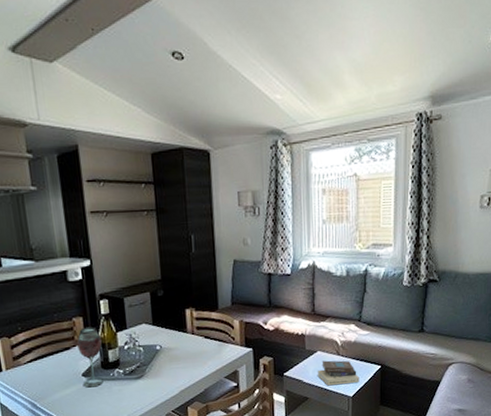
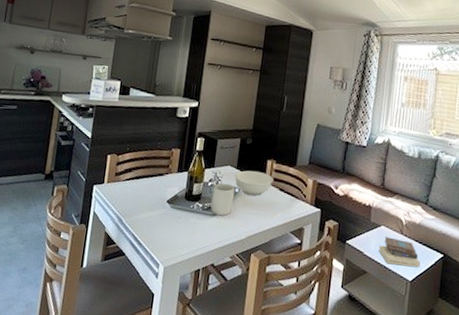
wineglass: present [77,326,103,388] -> none [165,159,191,215]
mug: none [131,343,158,378] -> present [210,183,235,216]
bowl: none [152,323,196,350] -> present [234,170,273,196]

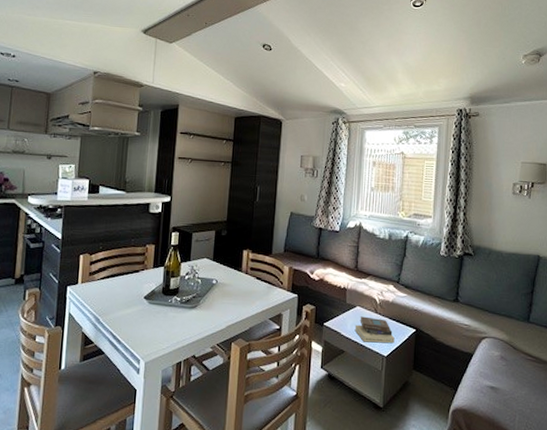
mug: present [210,183,235,216] -> none [188,276,213,308]
bowl: present [234,170,273,196] -> none [211,261,250,286]

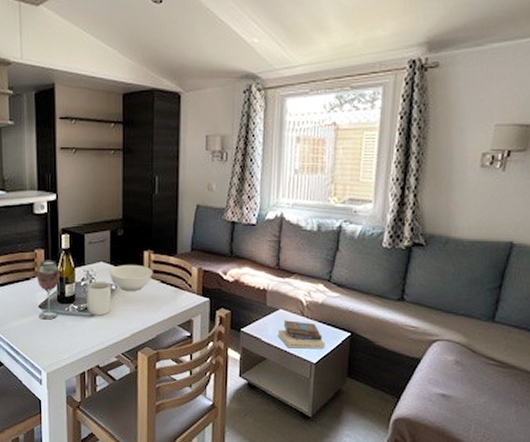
wineglass: none [143,254,167,311] -> present [37,260,60,320]
mug: none [188,276,213,308] -> present [86,282,112,316]
bowl: none [211,261,250,286] -> present [109,264,153,291]

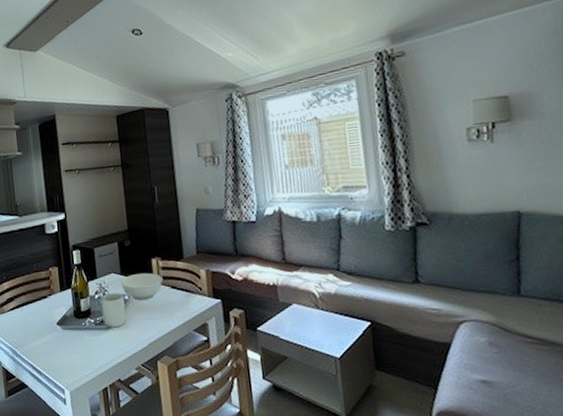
wineglass: present [37,260,60,320] -> none [53,276,76,337]
books: present [277,320,325,349] -> none [294,314,347,344]

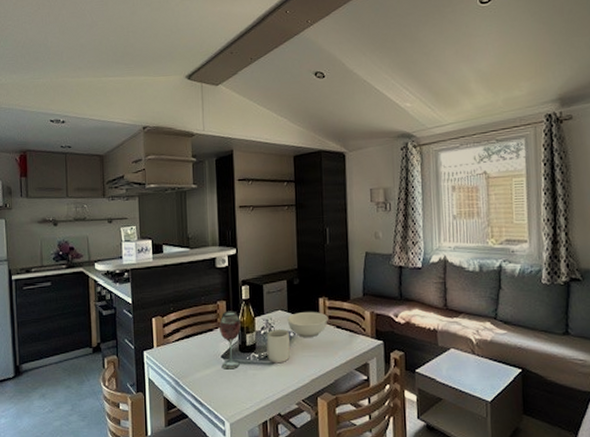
wineglass: none [53,276,76,337] -> present [219,310,241,370]

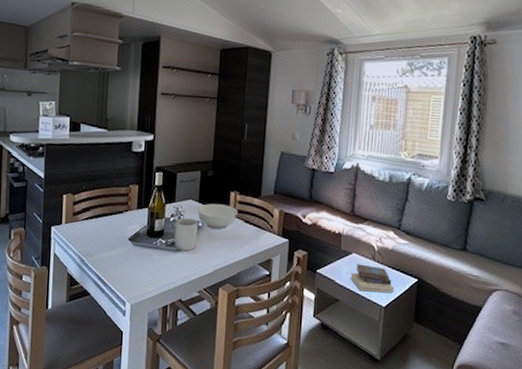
wineglass: present [219,310,241,370] -> none [128,195,151,253]
books: none [450,359,498,387] -> present [350,264,394,293]

